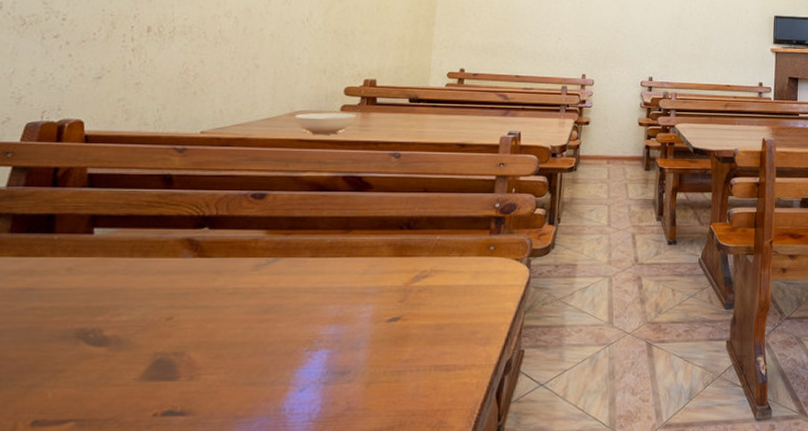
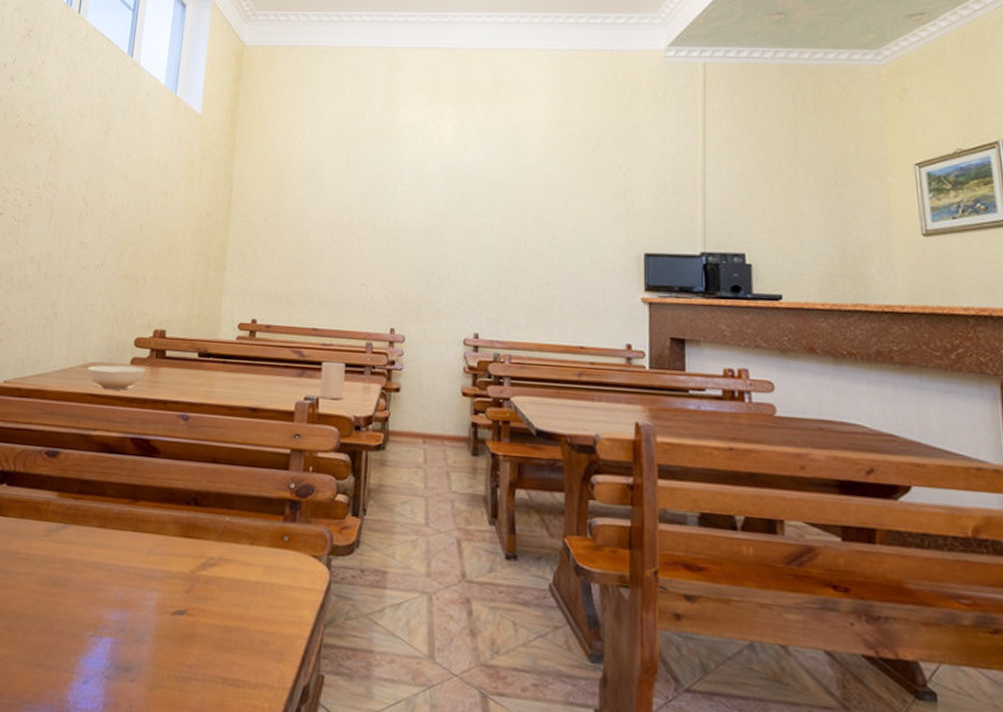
cup: none [521,102,544,134] -> present [319,361,345,400]

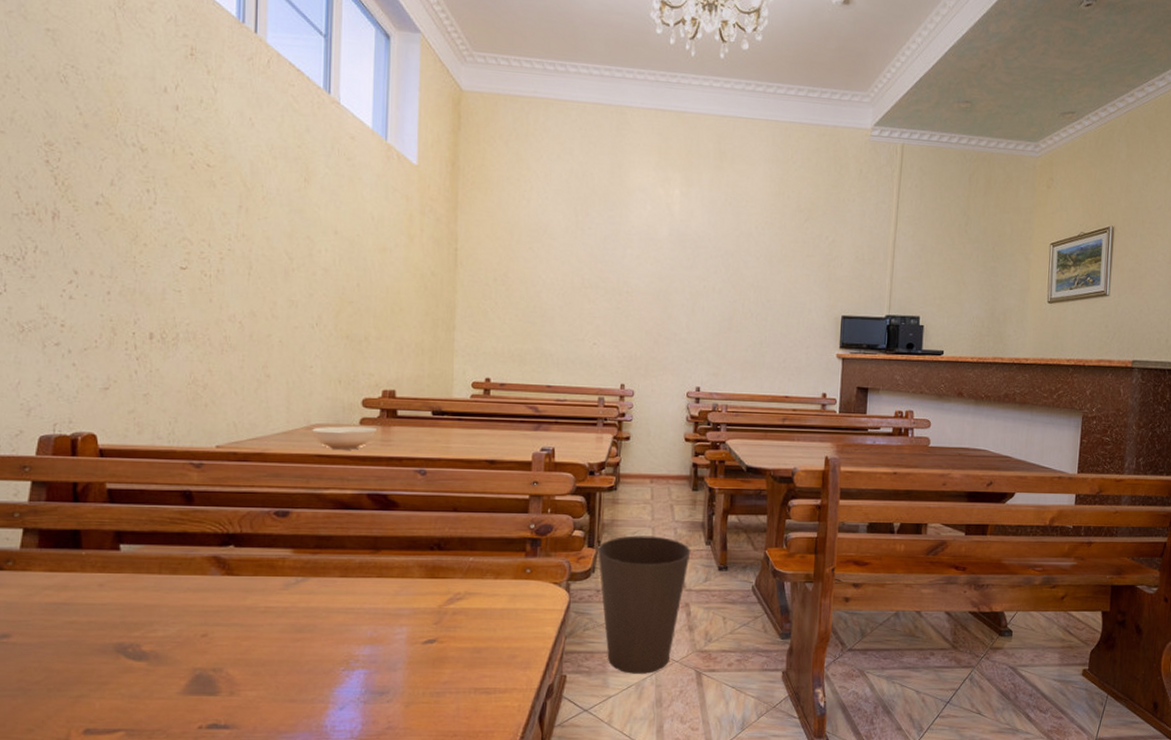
cup: present [319,361,345,400] -> none [555,415,579,450]
trash bin: none [363,505,472,687] -> present [598,535,691,674]

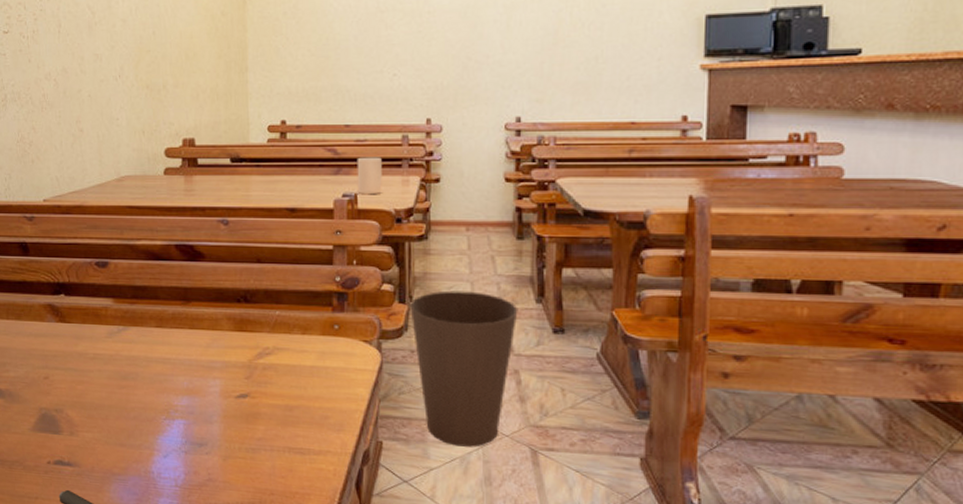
bowl: present [312,426,378,450] -> none [122,177,181,200]
cup: none [555,415,579,450] -> present [357,157,382,195]

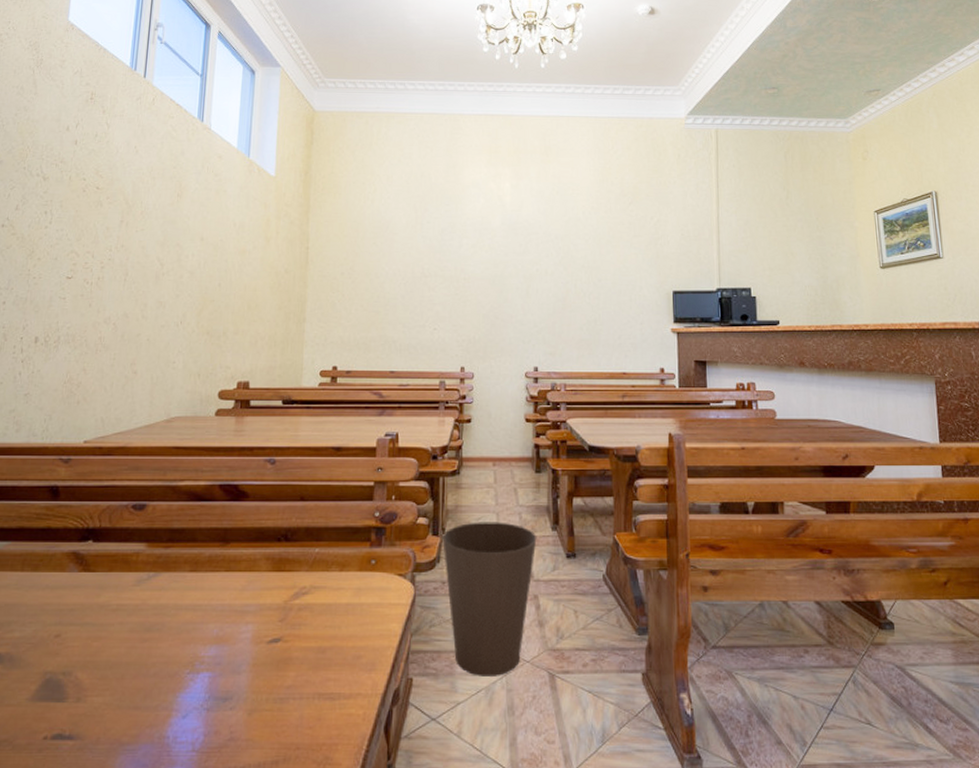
cup: present [357,157,382,195] -> none [398,400,421,434]

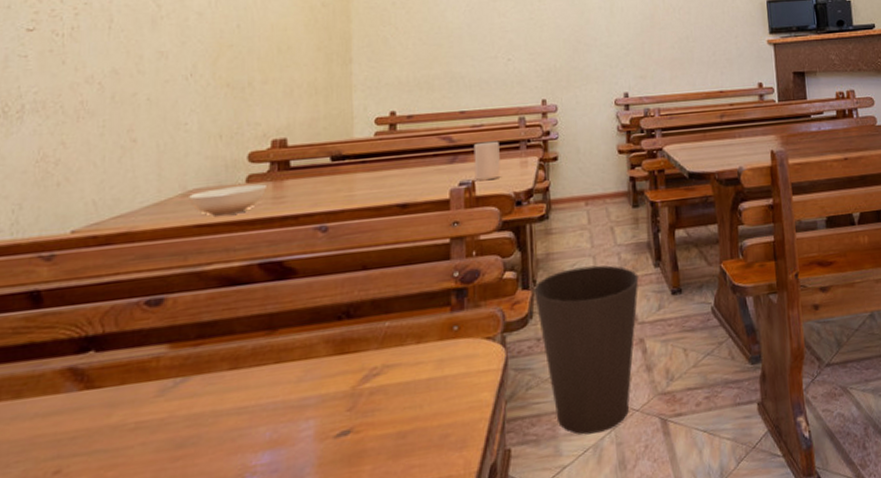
bowl: none [171,418,232,441] -> present [189,184,268,216]
cup: none [398,400,421,434] -> present [473,141,501,181]

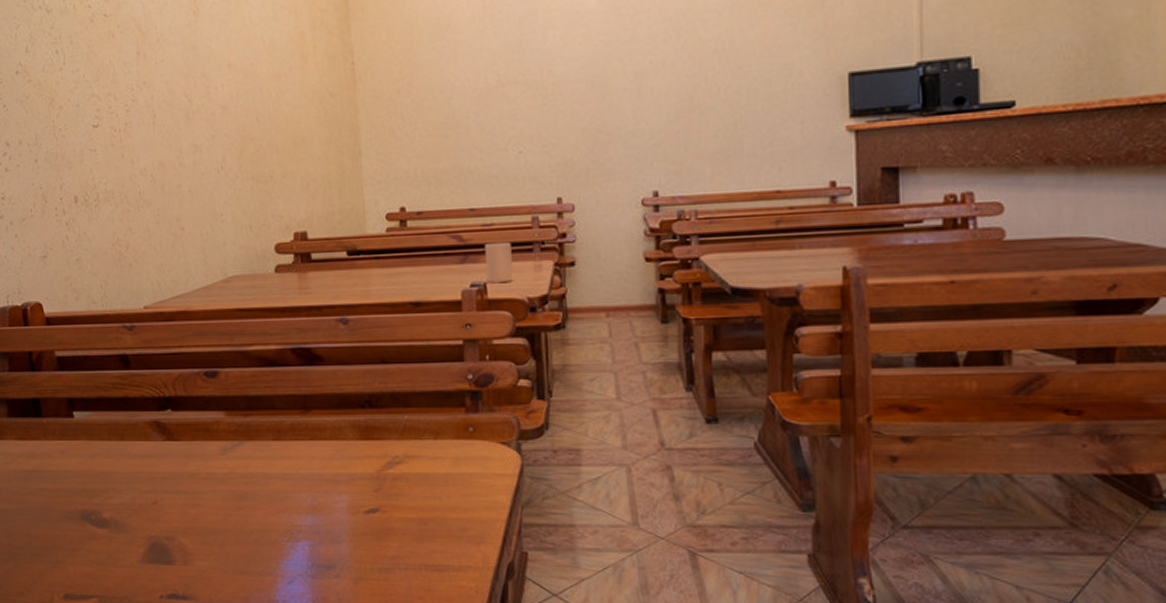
bowl: present [189,184,268,216] -> none [230,274,294,302]
trash bin: present [534,265,639,435] -> none [550,382,667,553]

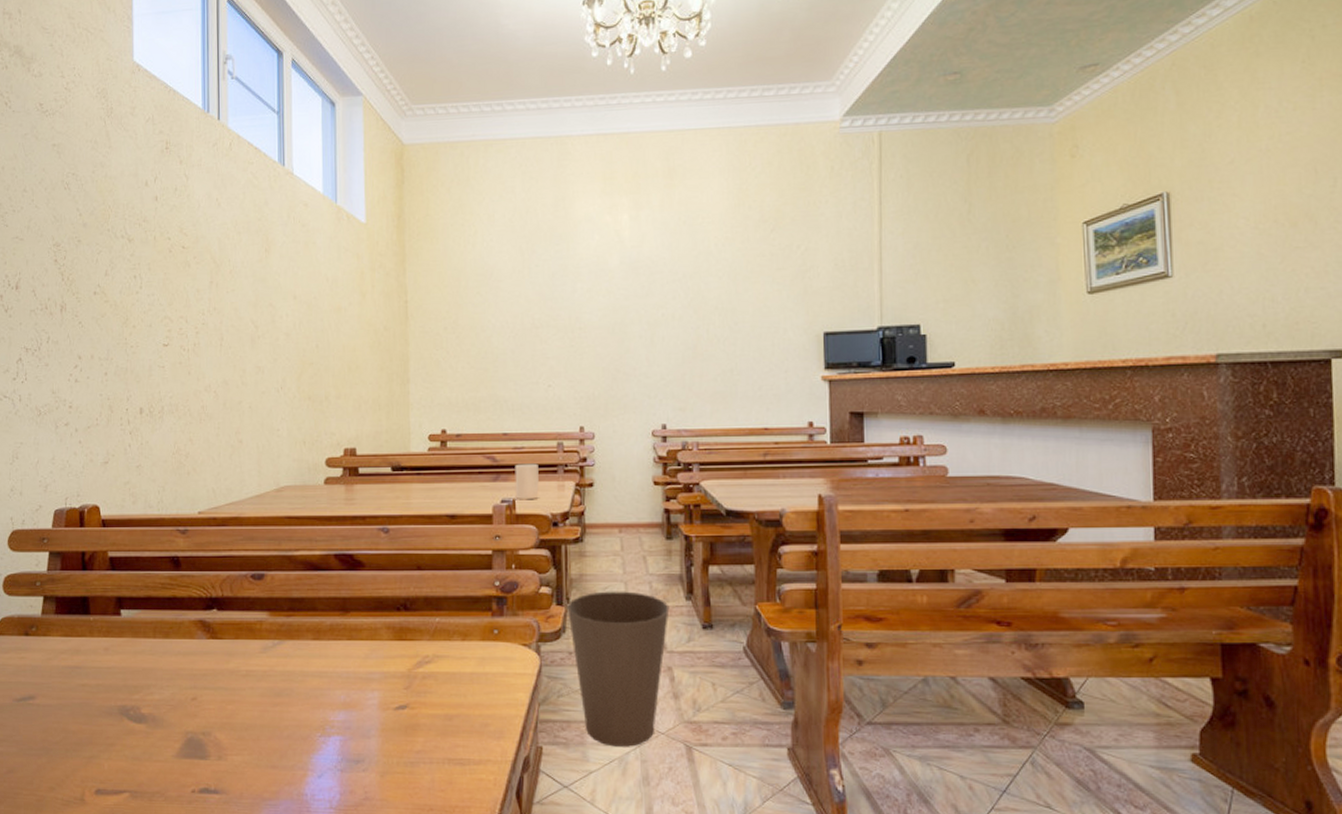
trash bin: none [550,382,667,553] -> present [567,591,670,747]

